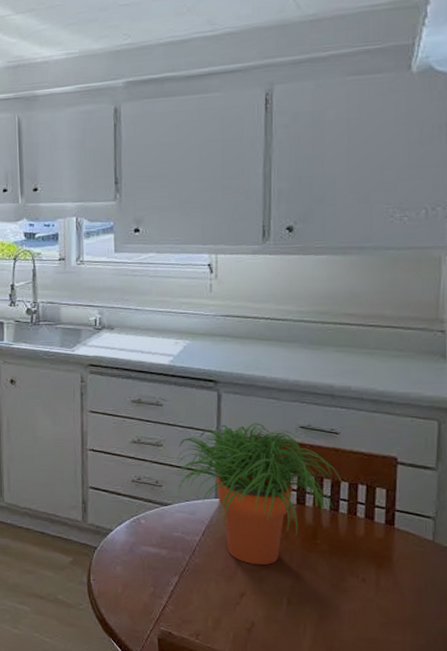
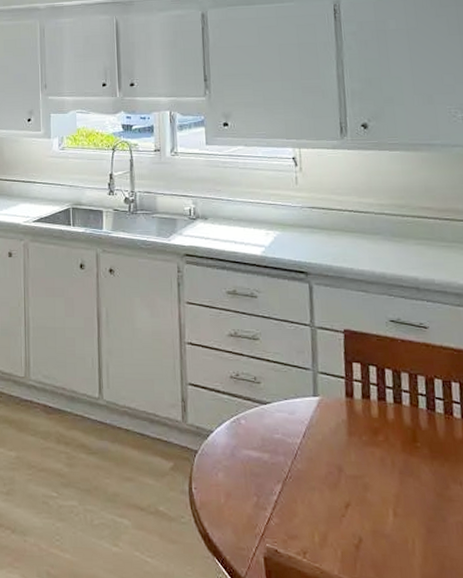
potted plant: present [177,423,343,565] -> none [274,316,437,472]

